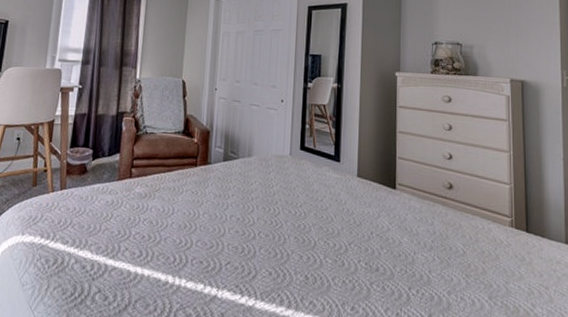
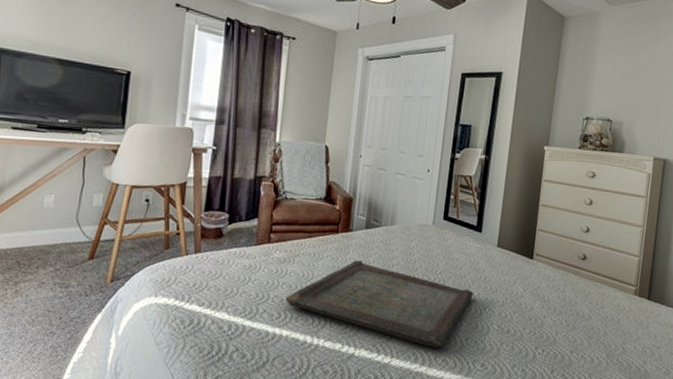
serving tray: none [146,194,337,289] -> present [285,260,474,349]

